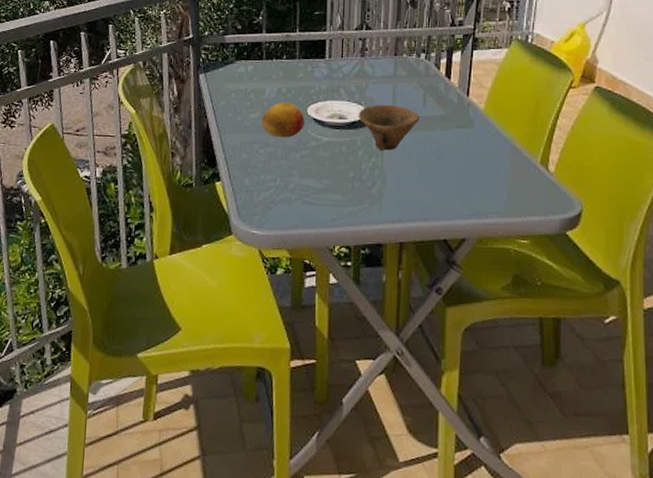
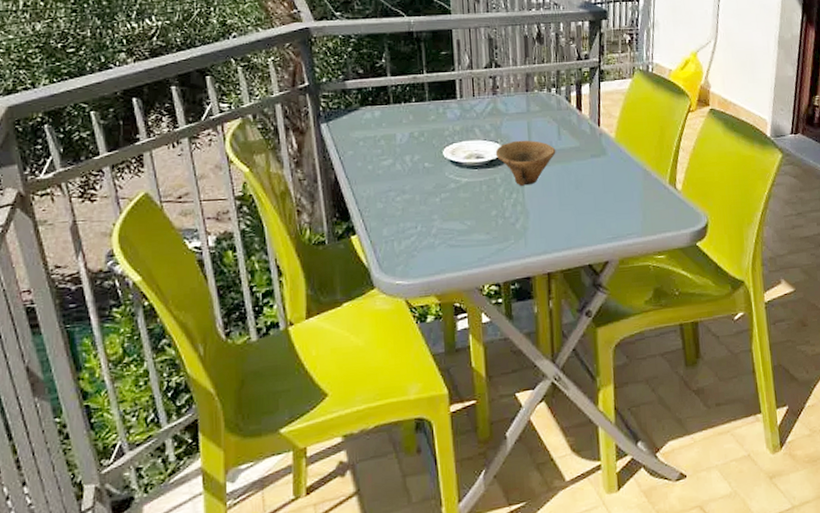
fruit: present [261,102,305,138] -> none [394,146,441,183]

